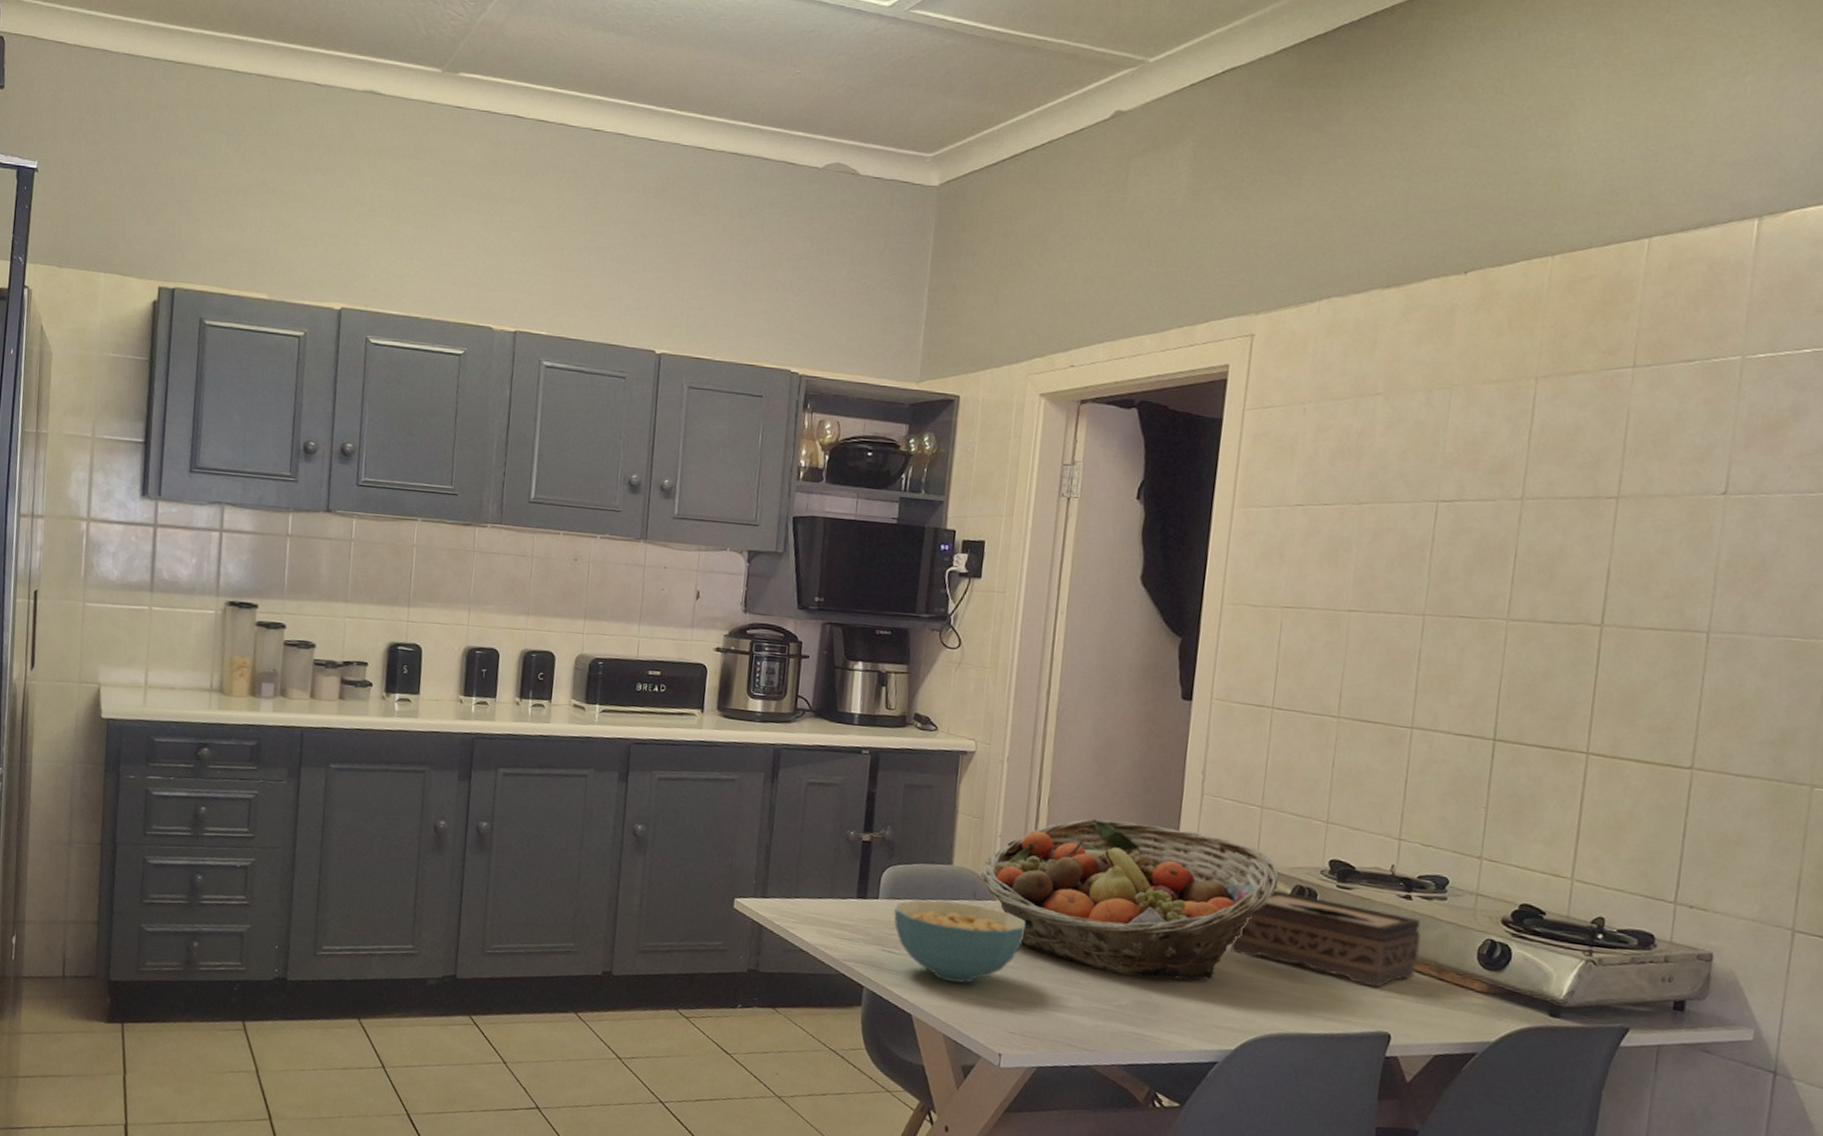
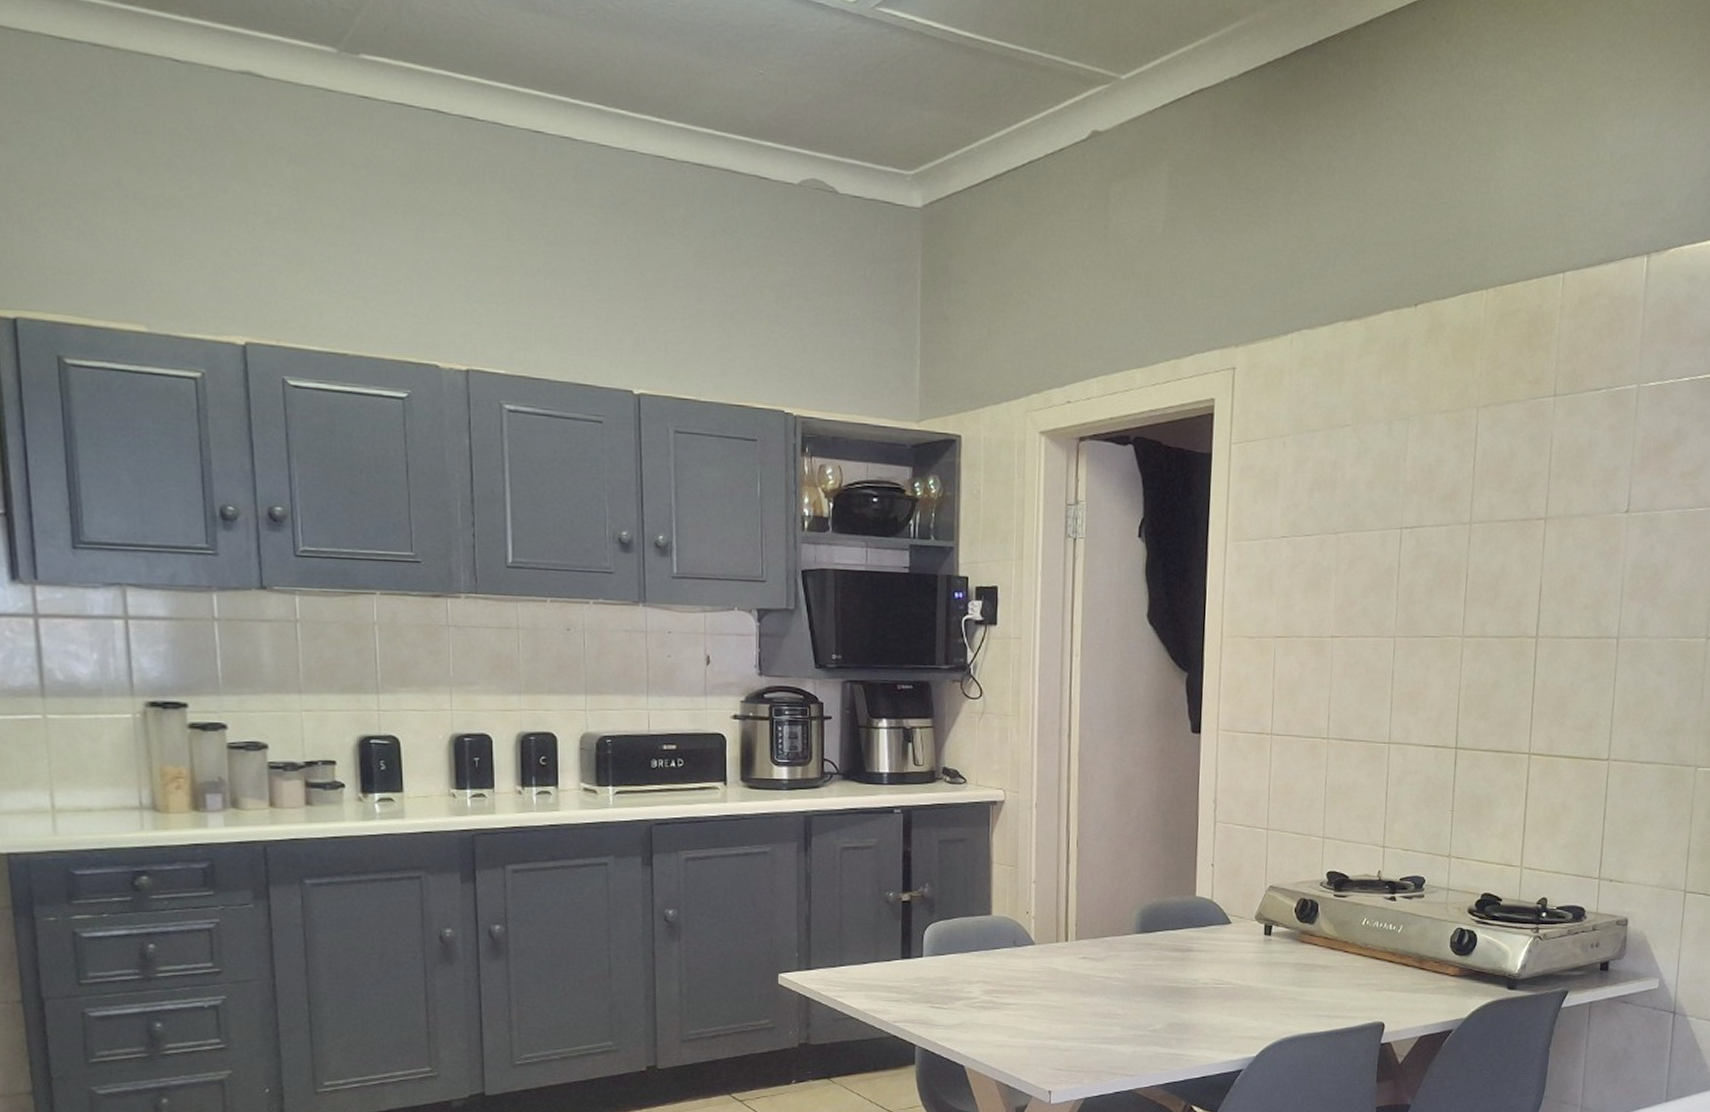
cereal bowl: present [894,900,1026,983] -> none [939,951,1065,1028]
fruit basket: present [980,819,1279,980] -> none [1018,855,1285,1001]
tissue box: present [1230,890,1421,988] -> none [1248,906,1405,983]

